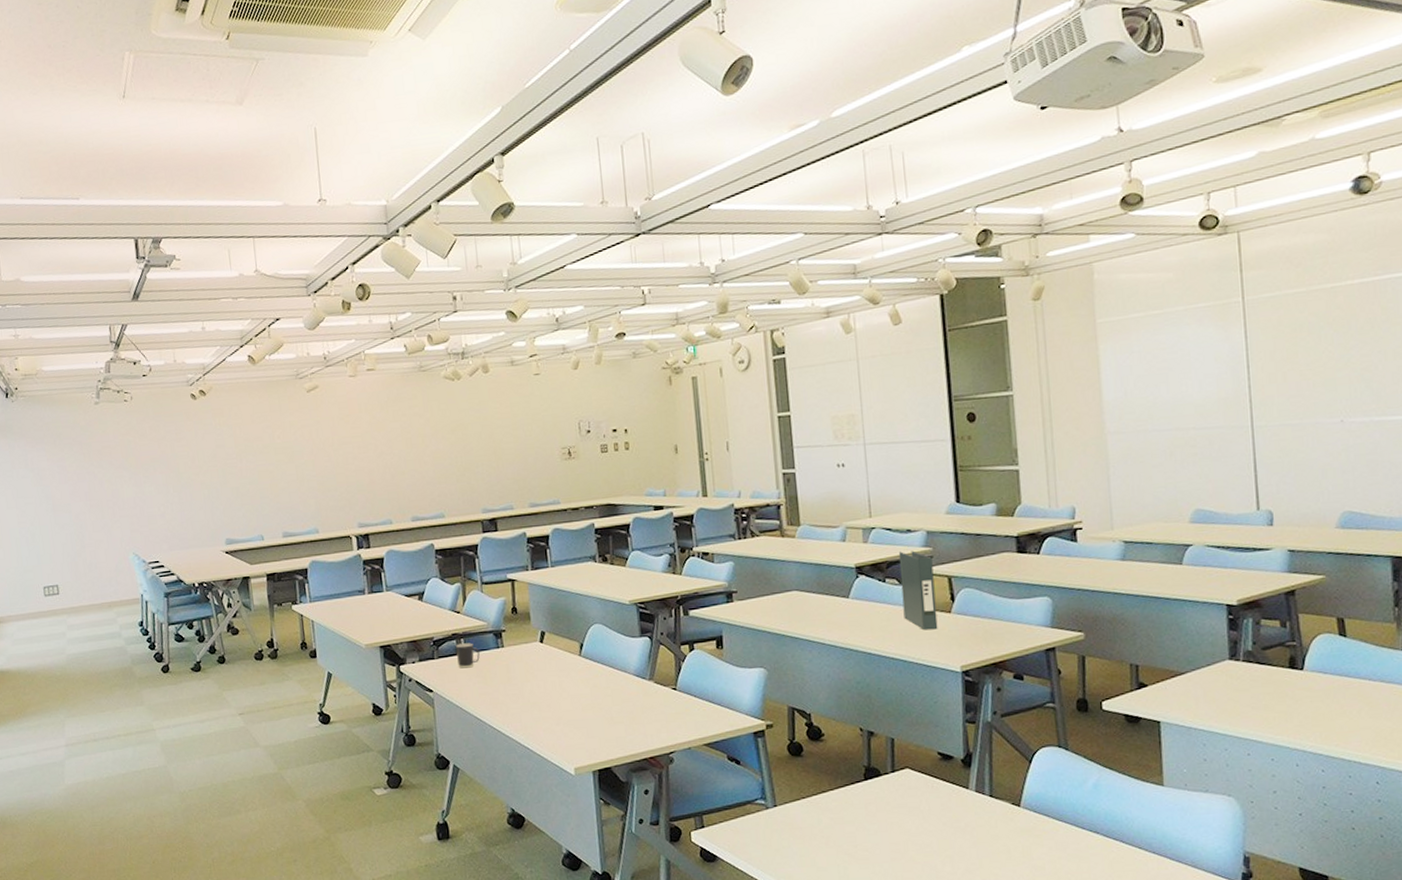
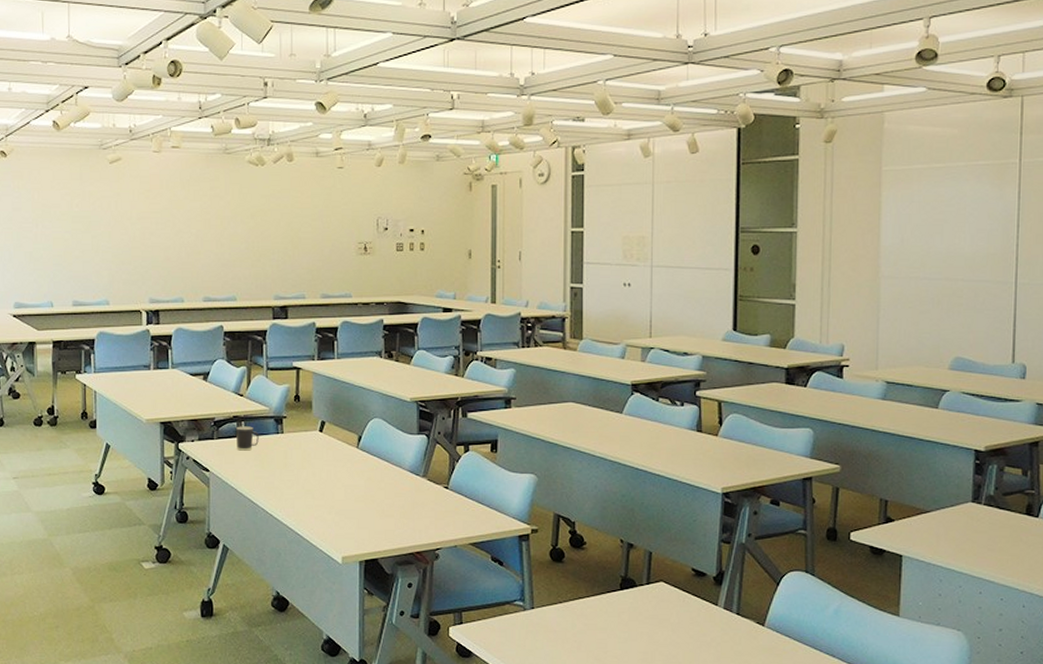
binder: present [898,551,938,630] -> none [673,373,705,451]

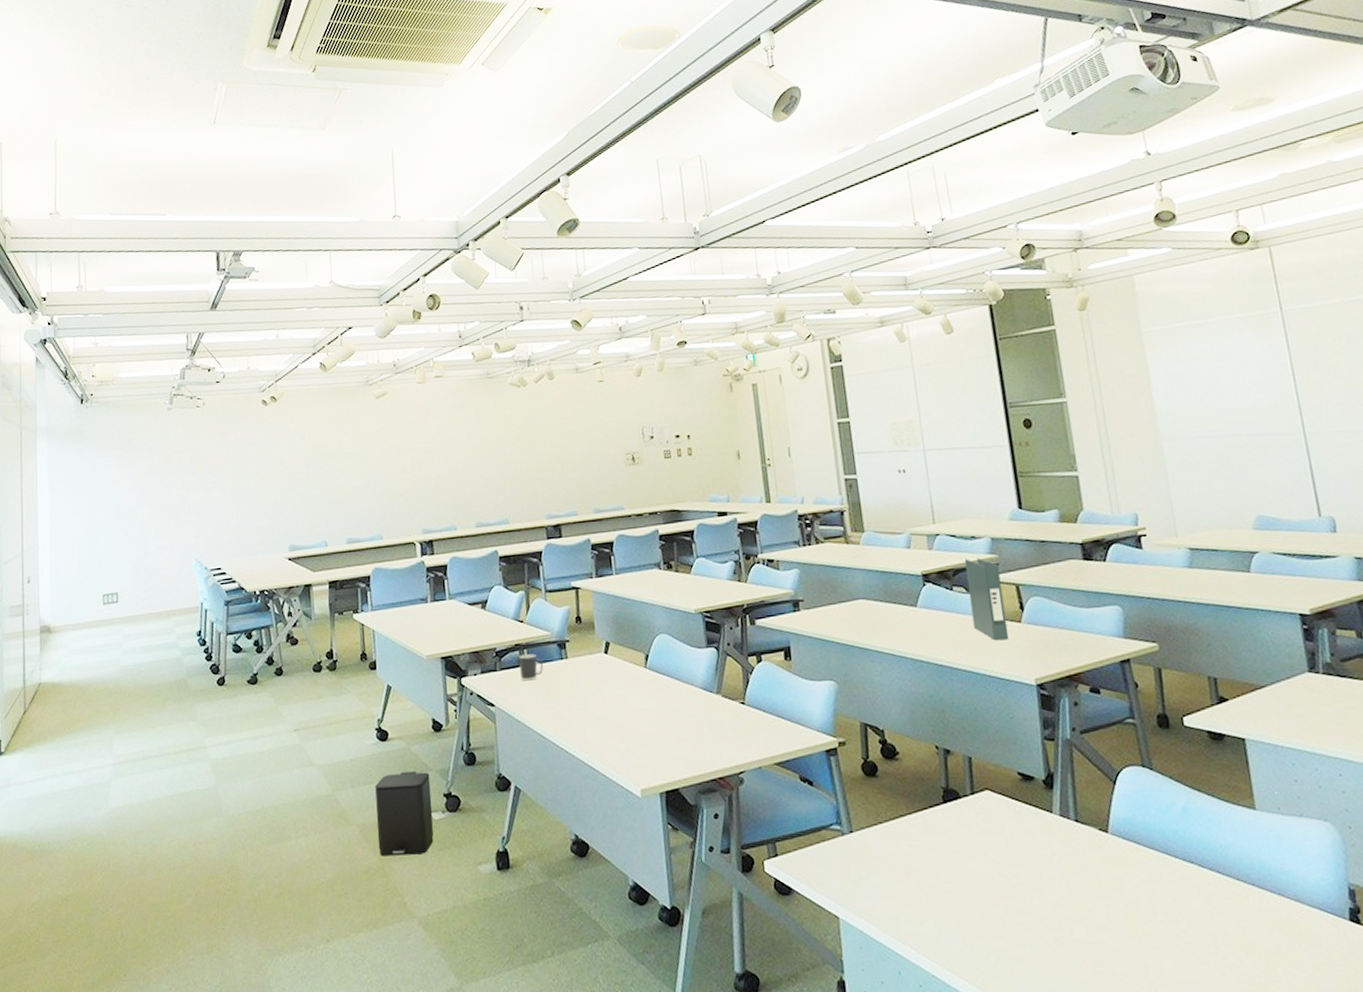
pedal bin: none [89,524,144,598] -> present [375,771,434,857]
binder: none [673,373,705,451] -> present [964,558,1009,641]

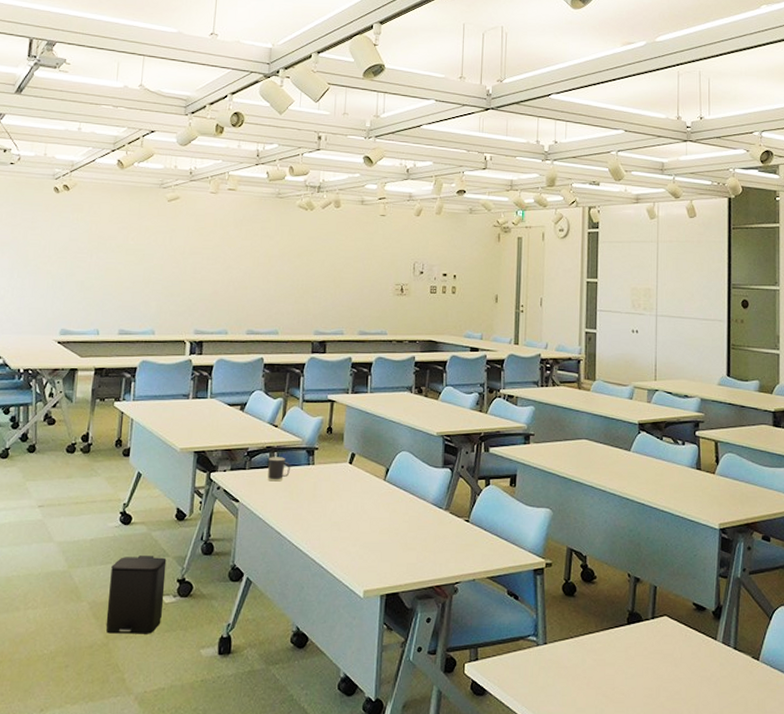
binder: present [964,558,1009,641] -> none [675,414,703,488]

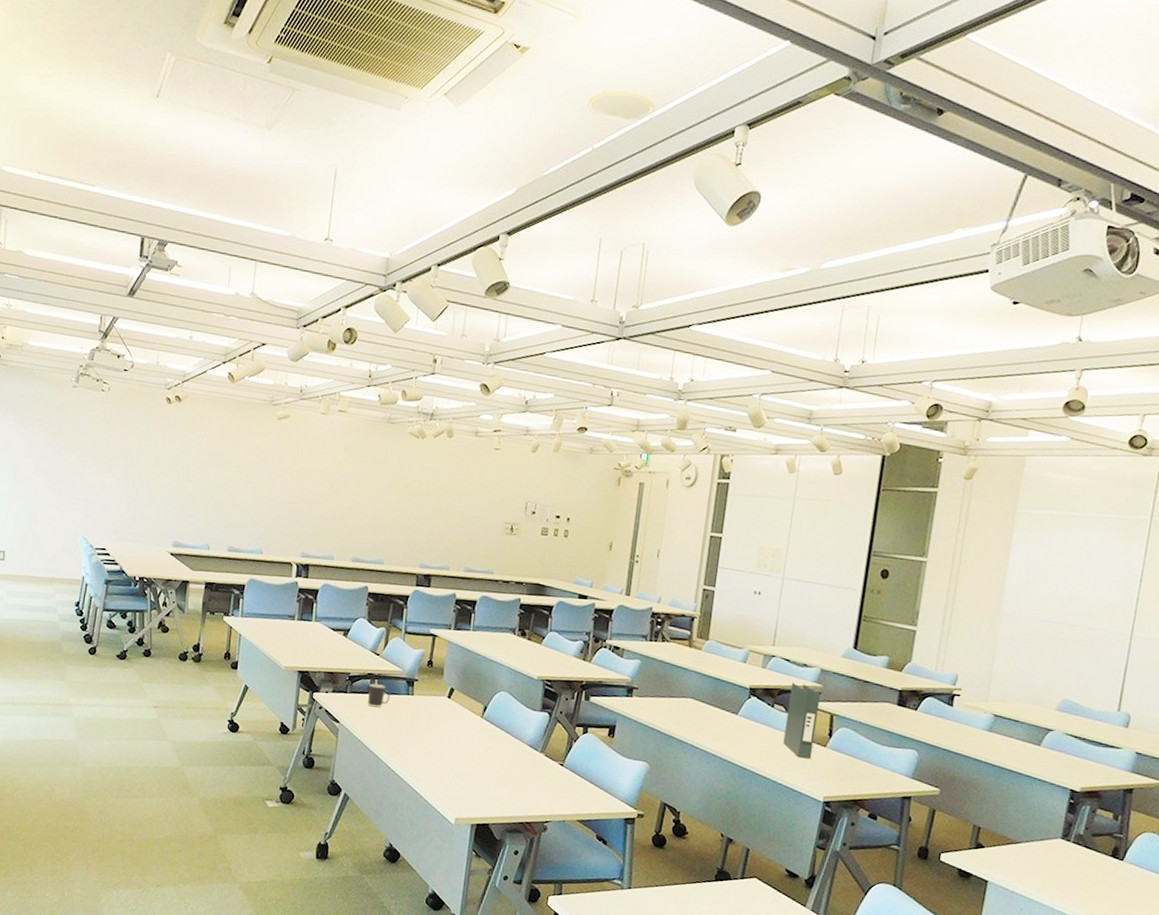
pedal bin: present [106,556,167,634] -> none [214,761,271,833]
binder: none [675,414,703,488] -> present [783,682,821,759]

